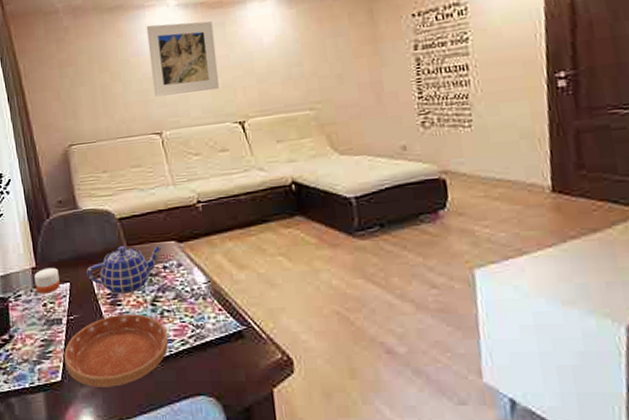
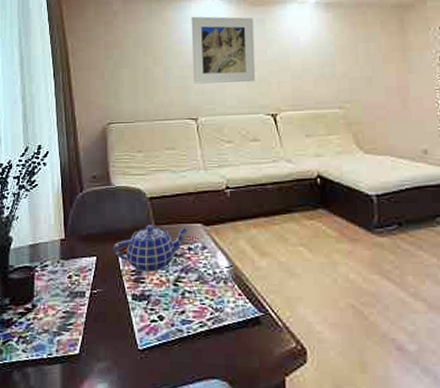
candle: present [34,267,60,294] -> none [62,240,87,266]
saucer: present [64,314,169,387] -> none [84,292,187,364]

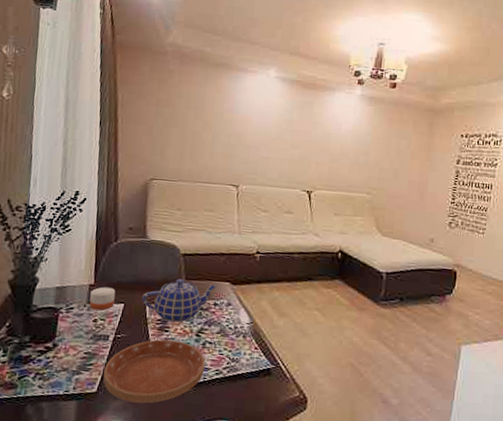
candle: none [62,240,87,266] -> present [89,286,116,311]
saucer: none [84,292,187,364] -> present [103,339,205,404]
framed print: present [191,16,256,84] -> none [239,88,303,159]

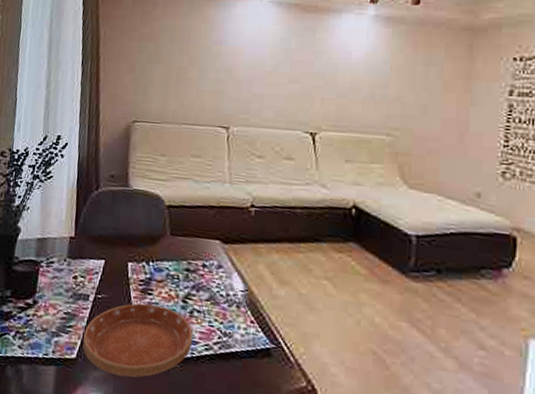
candle: present [89,286,116,311] -> none [69,240,96,267]
teapot: present [142,279,218,322] -> none [123,234,206,285]

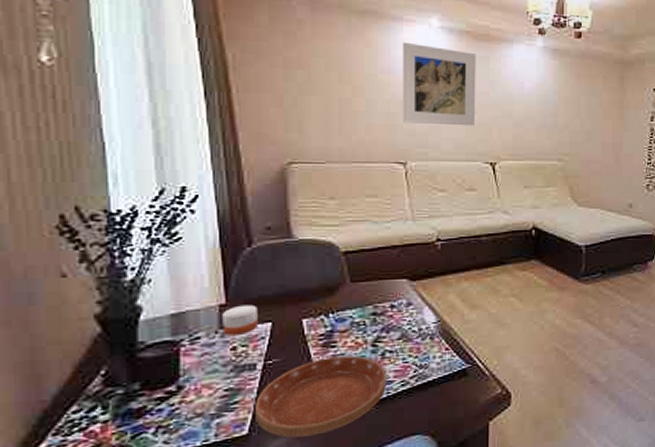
candle: none [69,240,96,267] -> present [222,304,258,335]
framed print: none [229,16,303,96] -> present [402,41,476,127]

